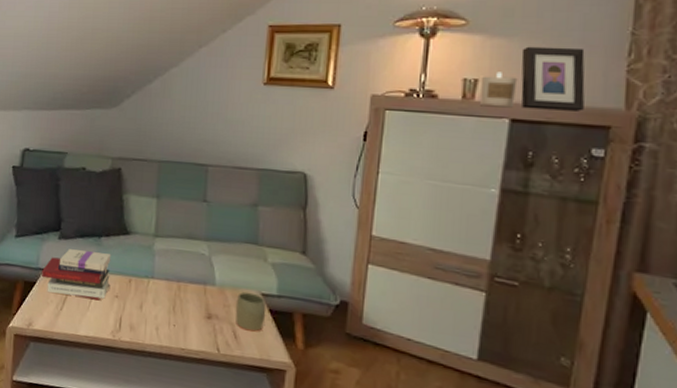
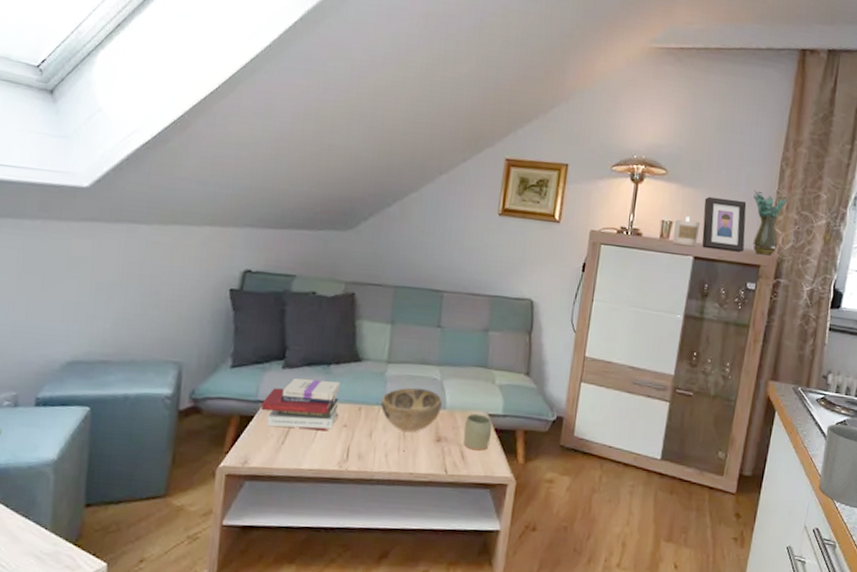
decorative bowl: none [150,262,211,307] -> present [381,387,442,432]
vase: none [595,34,649,115] -> present [753,190,787,257]

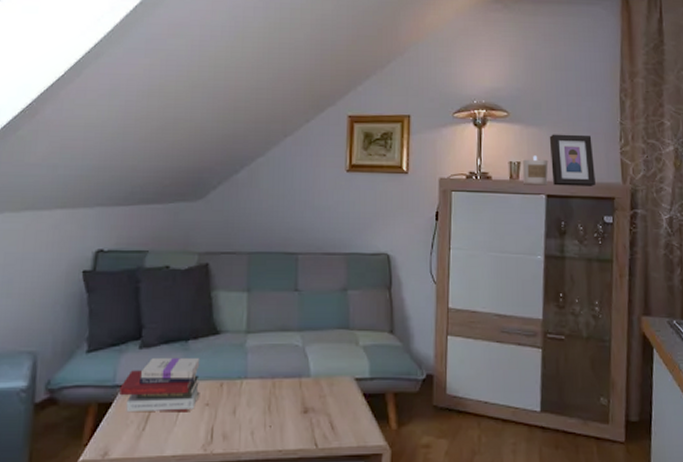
decorative bowl: present [381,387,442,432] -> none [243,357,306,404]
mug: present [463,413,492,451] -> none [331,379,360,419]
vase: present [753,190,787,257] -> none [597,123,631,188]

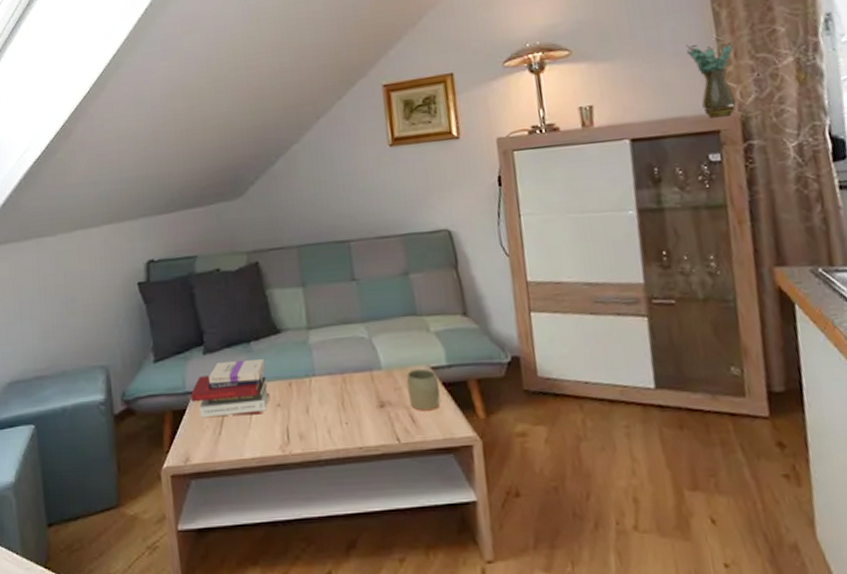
mug: none [331,379,360,419] -> present [406,368,440,411]
candle: present [522,155,549,185] -> none [594,95,631,132]
picture frame: present [549,134,595,186] -> none [625,61,693,127]
vase: none [597,123,631,188] -> present [686,42,736,120]

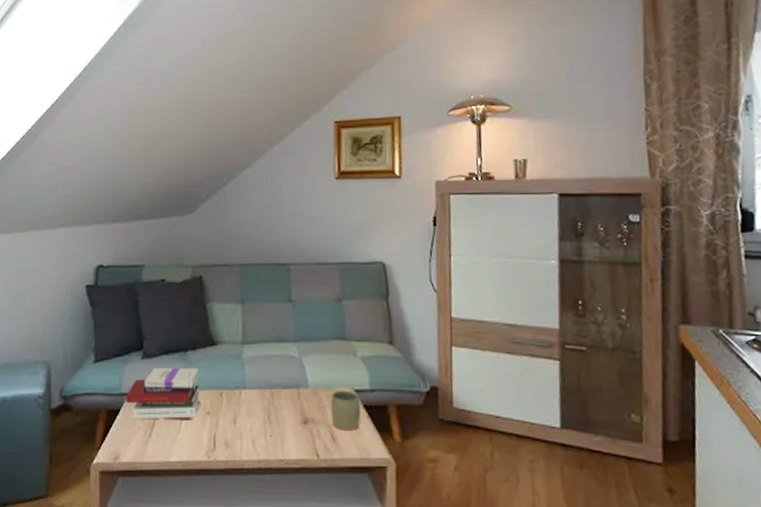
vase: present [686,42,736,120] -> none [617,111,660,183]

